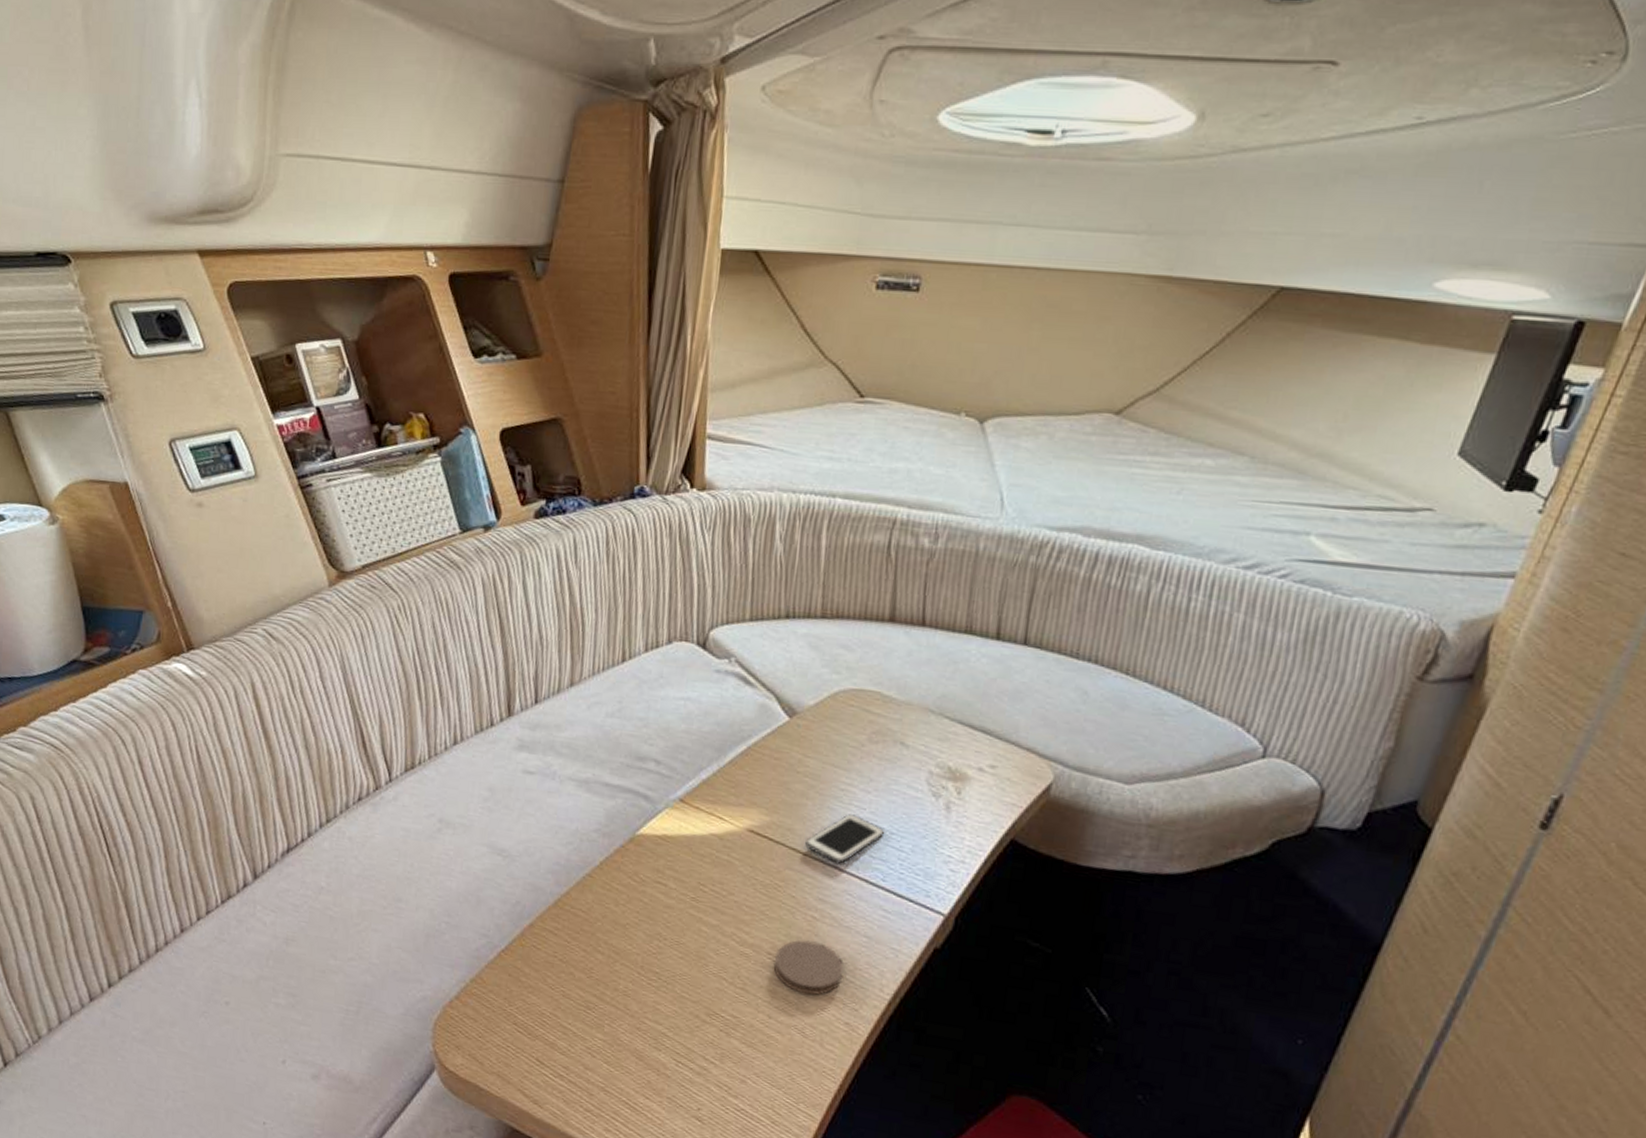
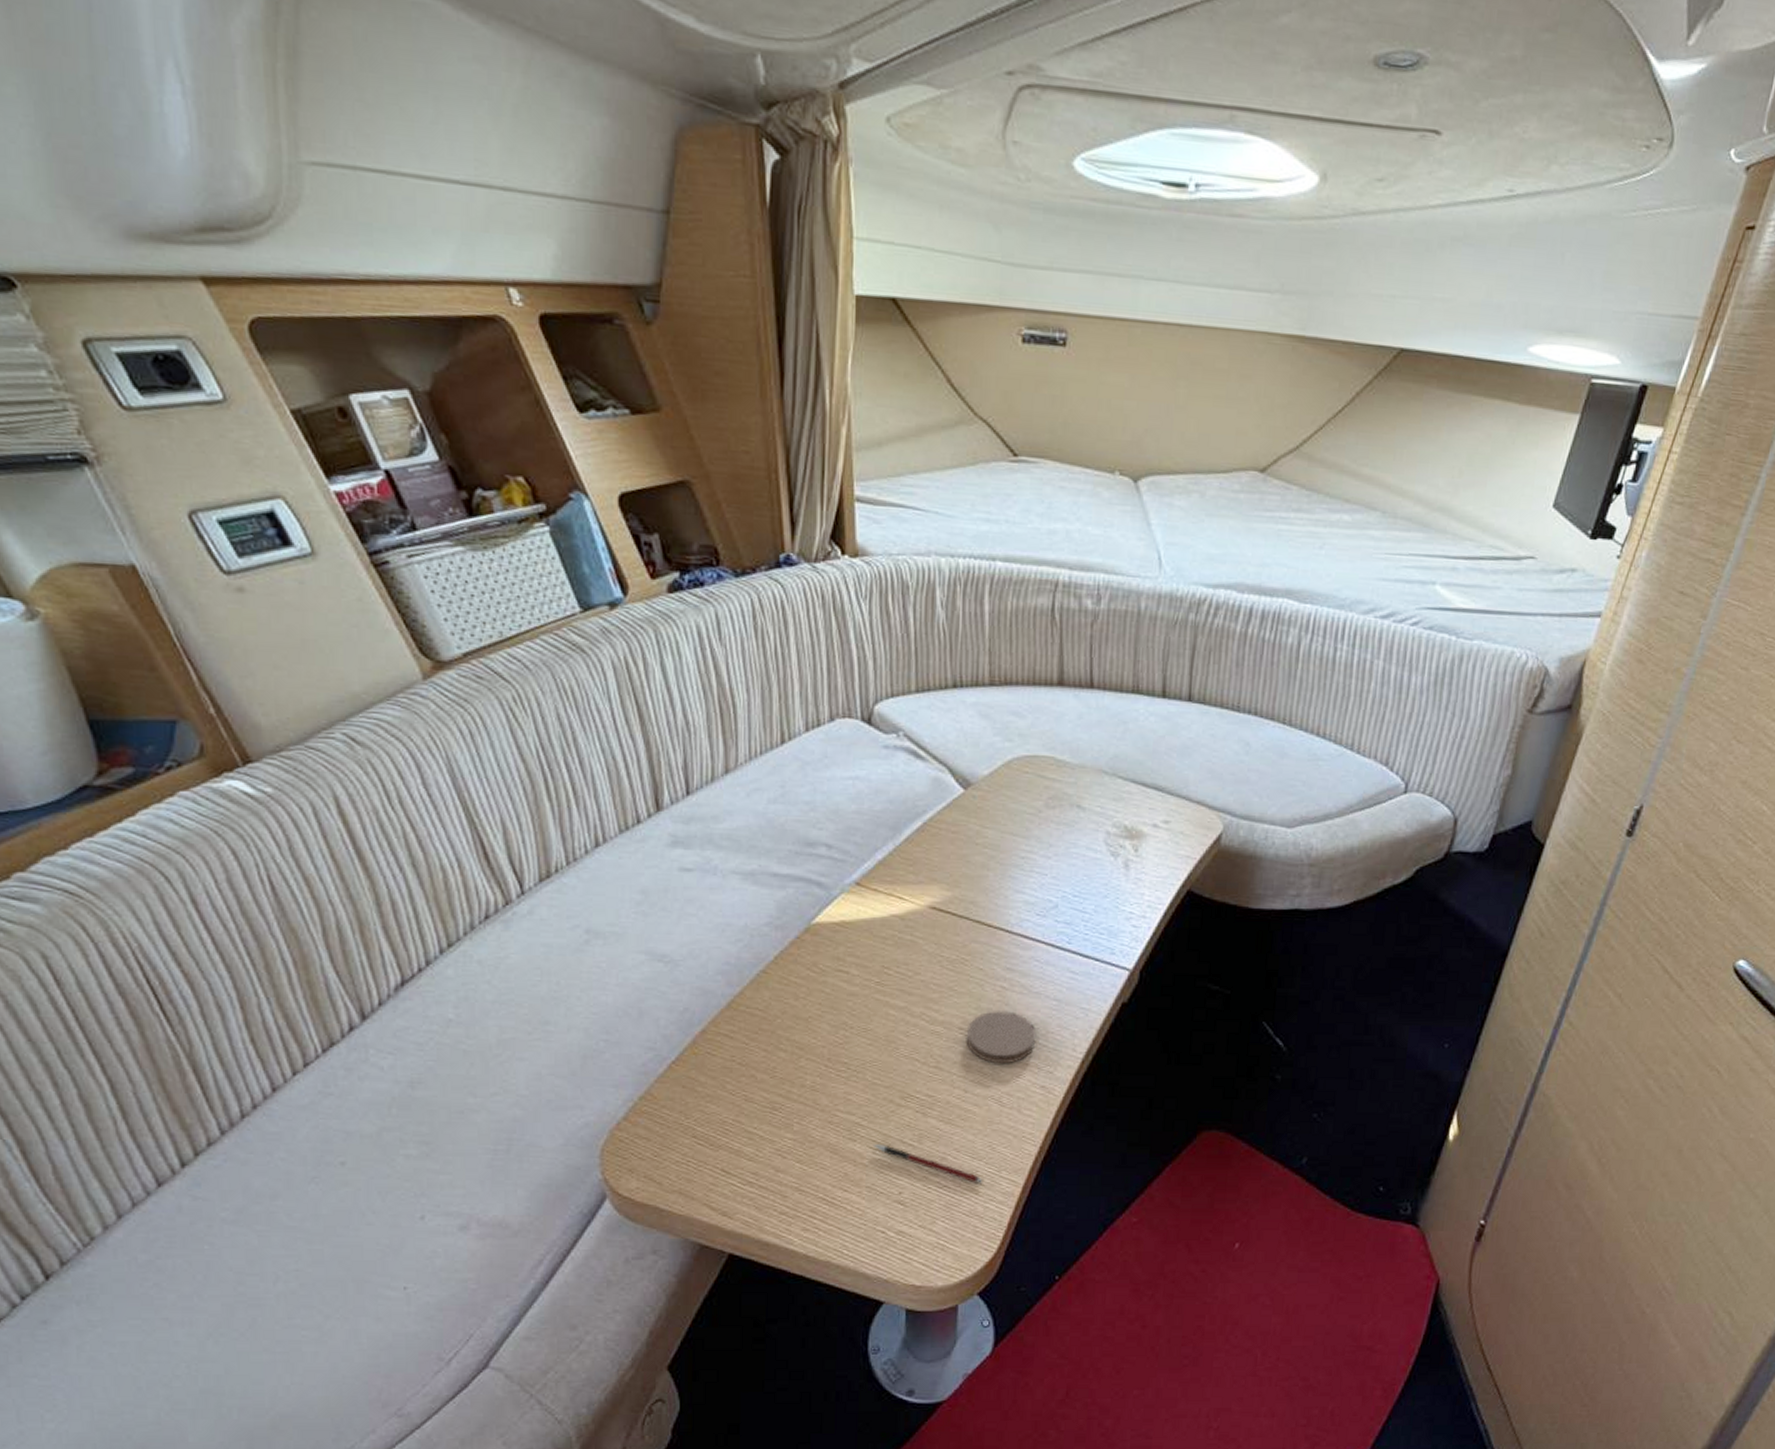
pen: none [676,1057,781,1113] -> present [873,1144,983,1183]
cell phone: present [805,814,884,864] -> none [989,881,1067,931]

